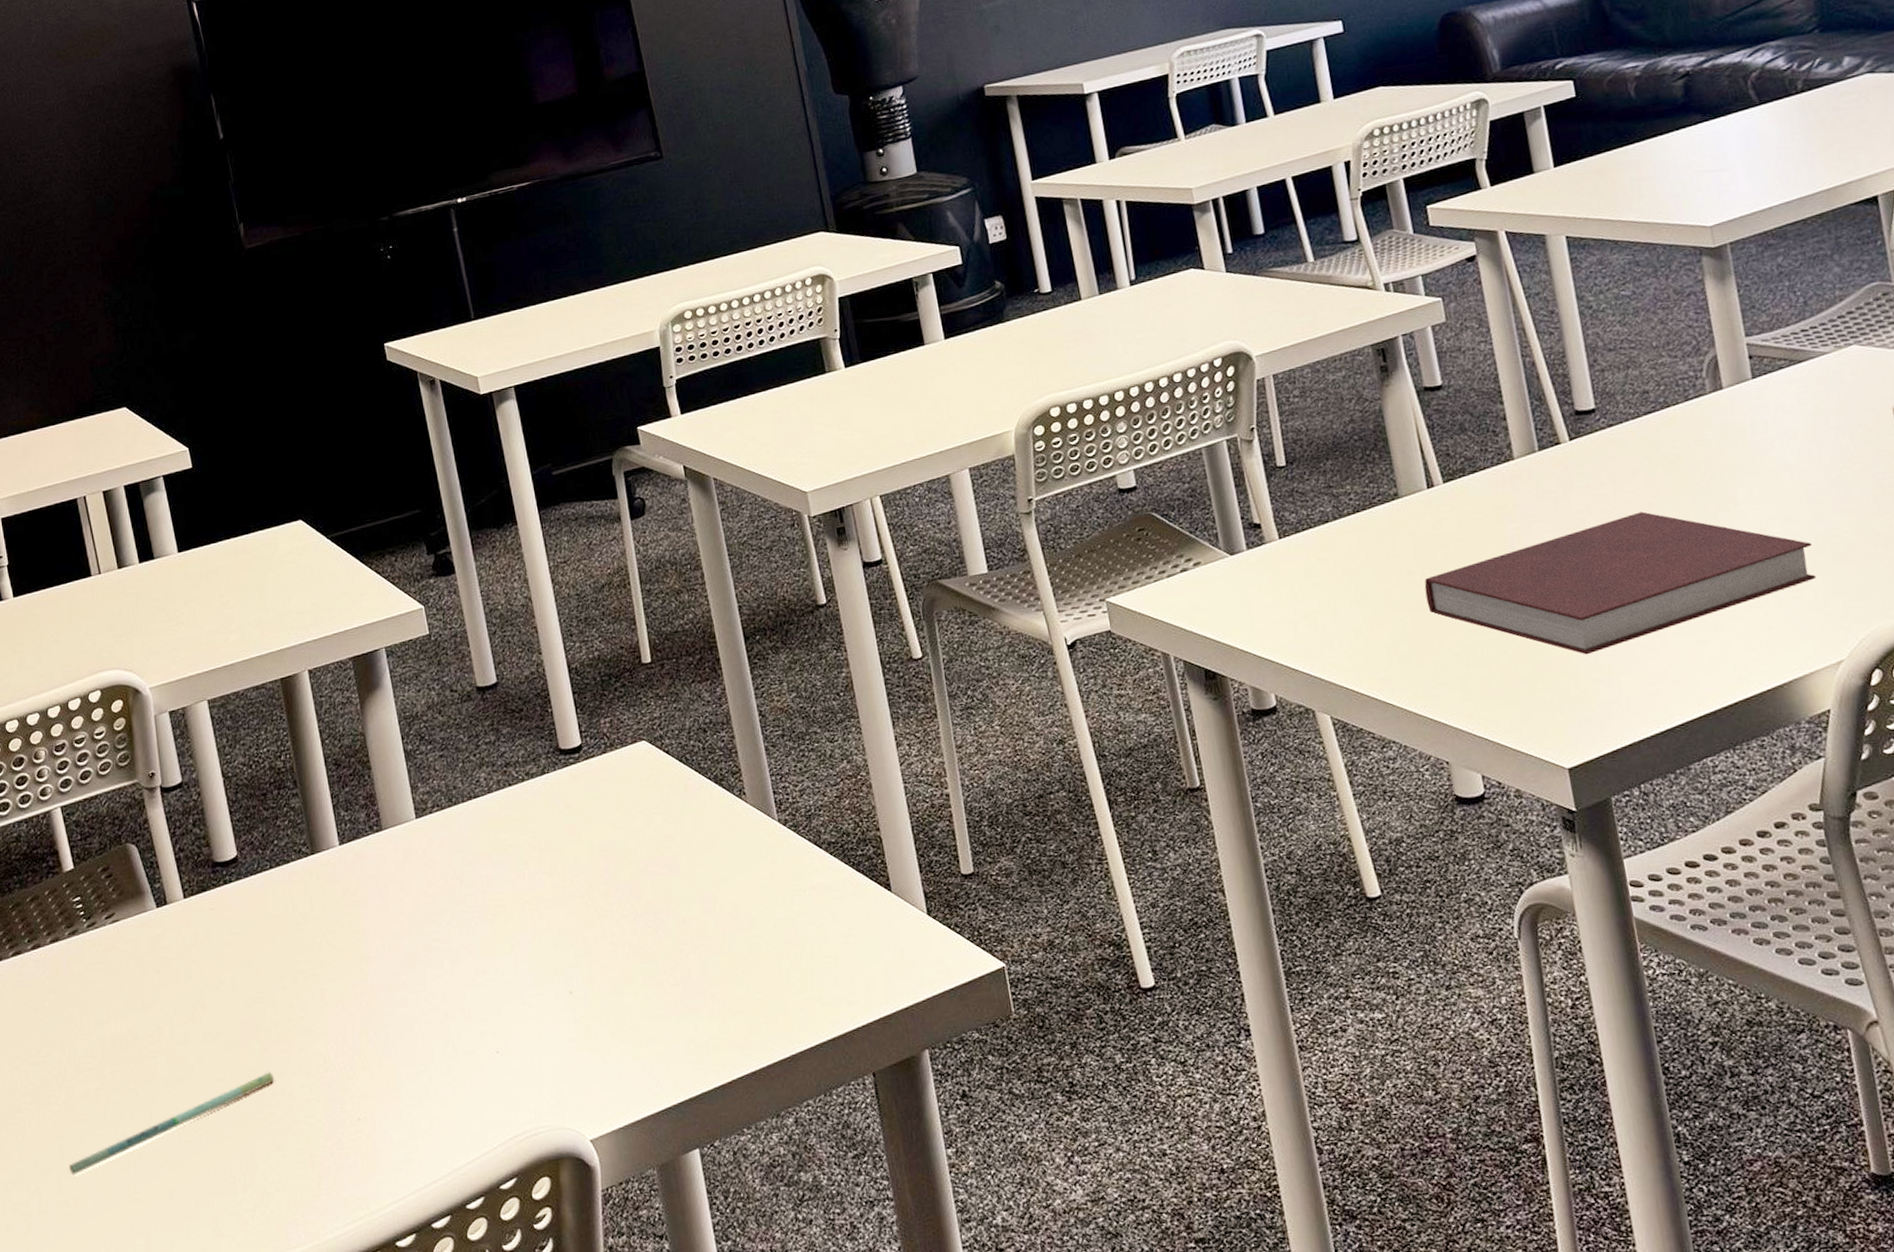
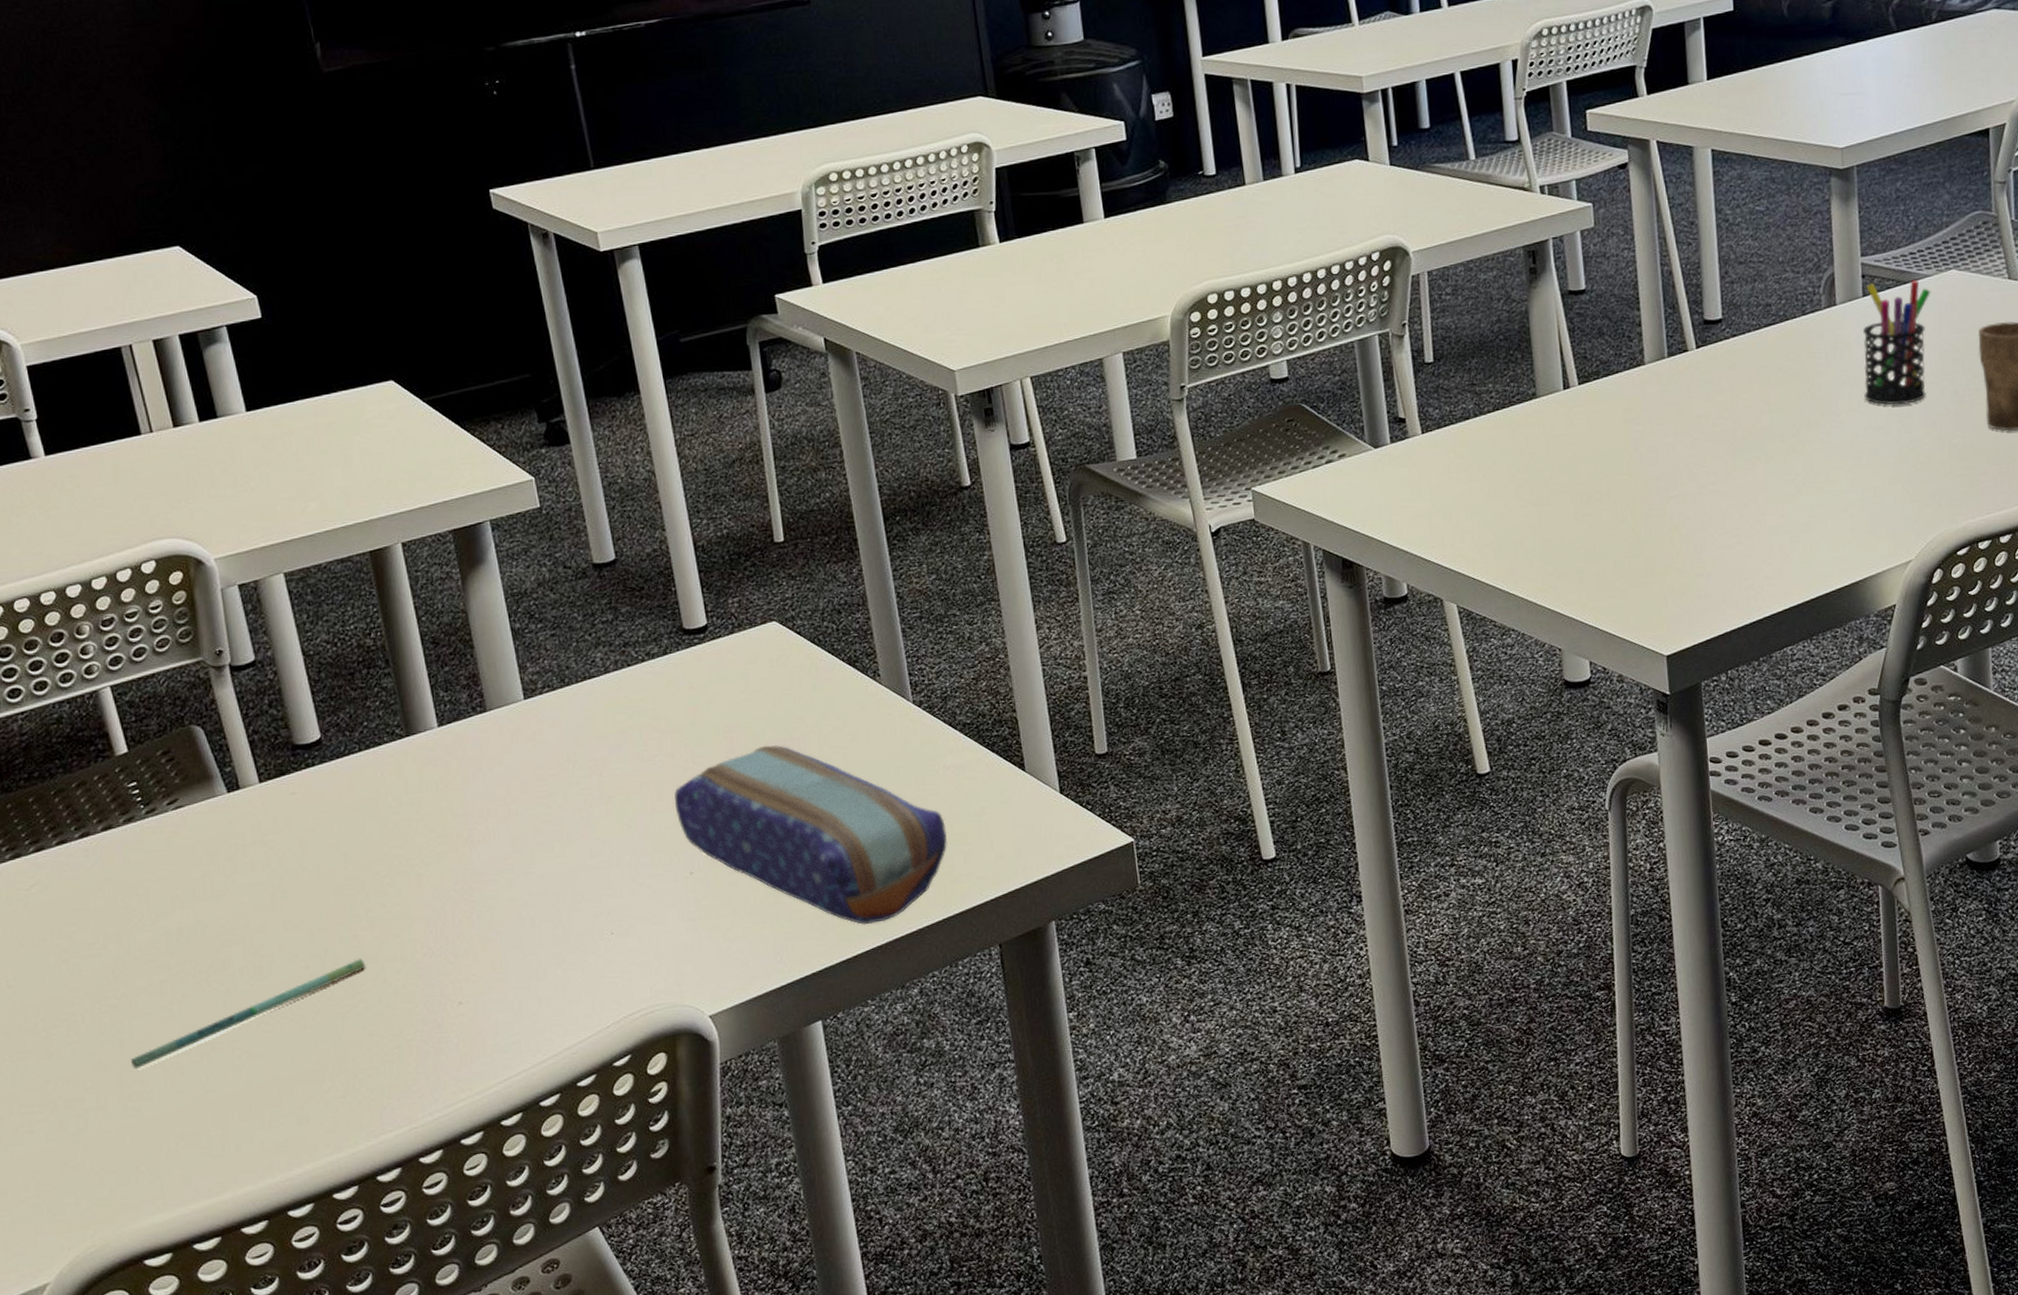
pencil case: none [554,863,817,1050] -> present [674,744,947,925]
notebook: present [1424,511,1817,655] -> none [1553,418,1897,551]
pen holder: none [1755,358,1839,492] -> present [1862,280,1931,405]

